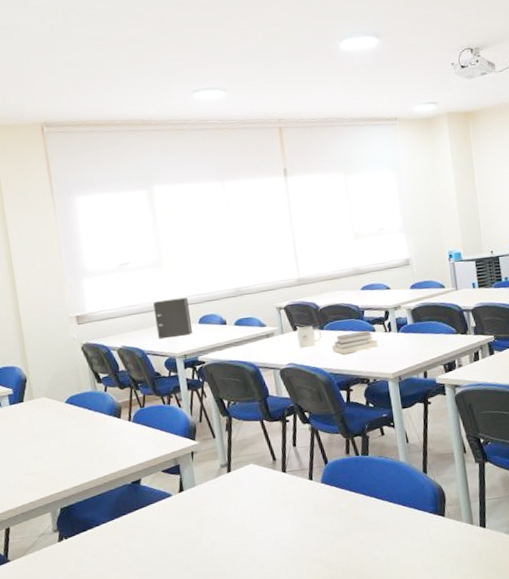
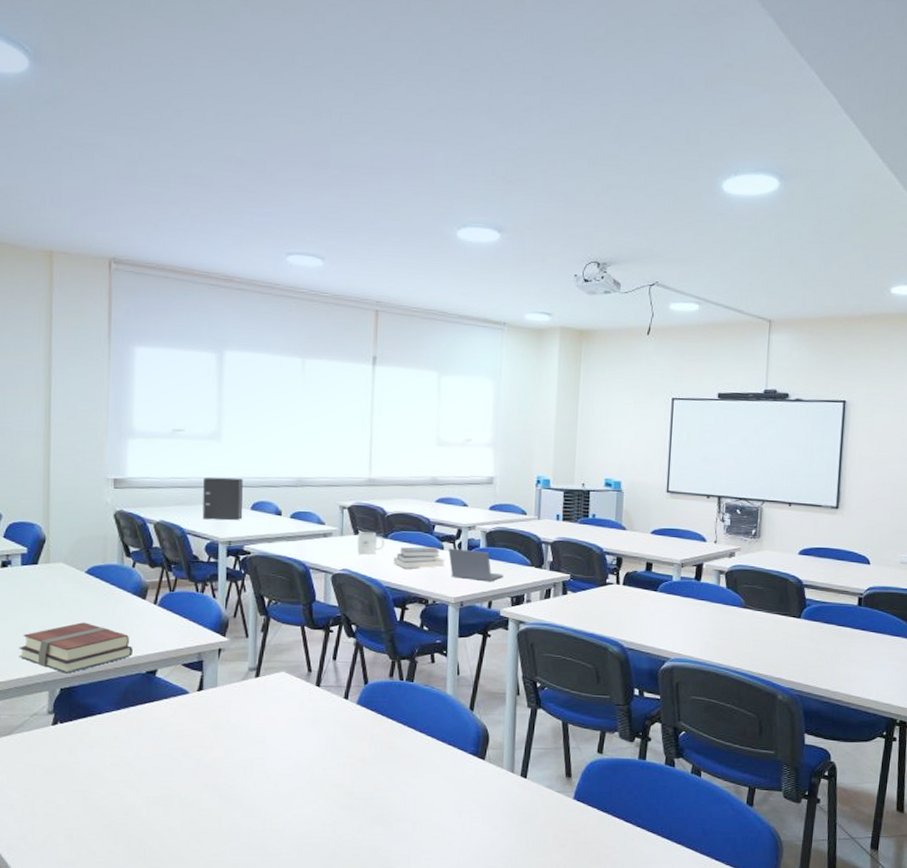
books: none [19,446,117,495] -> present [19,622,133,674]
laptop computer: none [380,327,433,356] -> present [448,548,503,582]

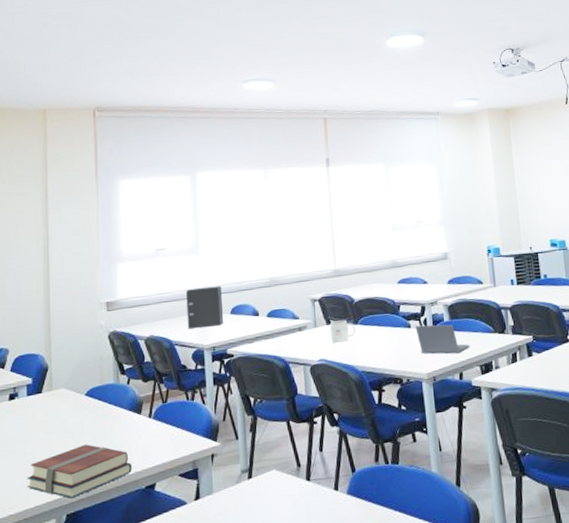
books: present [394,547,445,569] -> none [366,327,414,351]

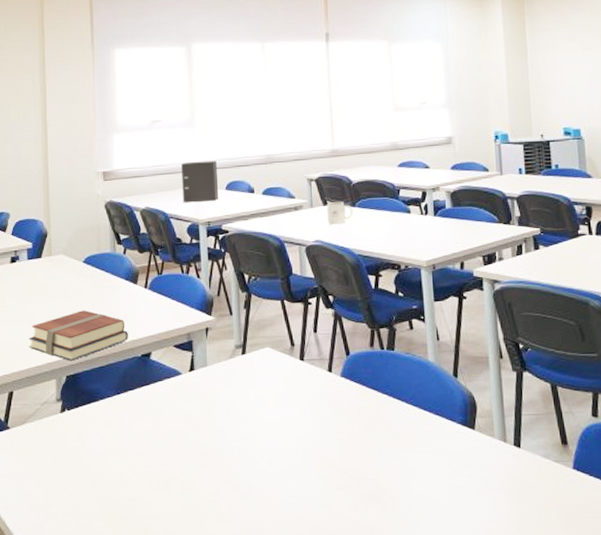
laptop computer: present [415,324,470,354] -> none [415,211,472,243]

